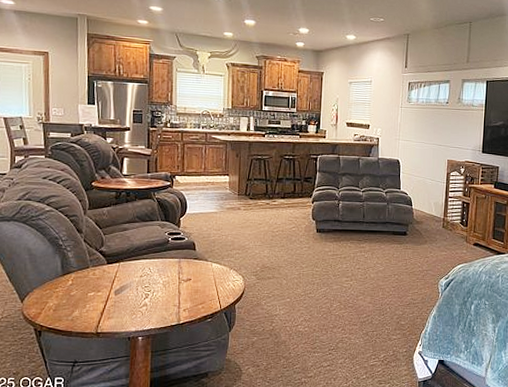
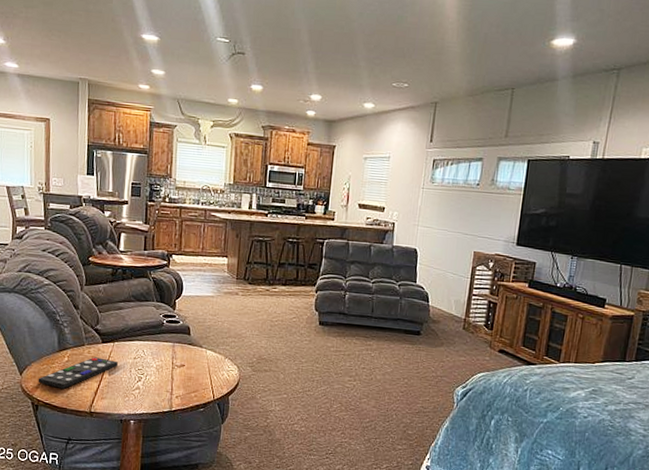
remote control: none [40,278,124,312] -> present [38,357,118,389]

